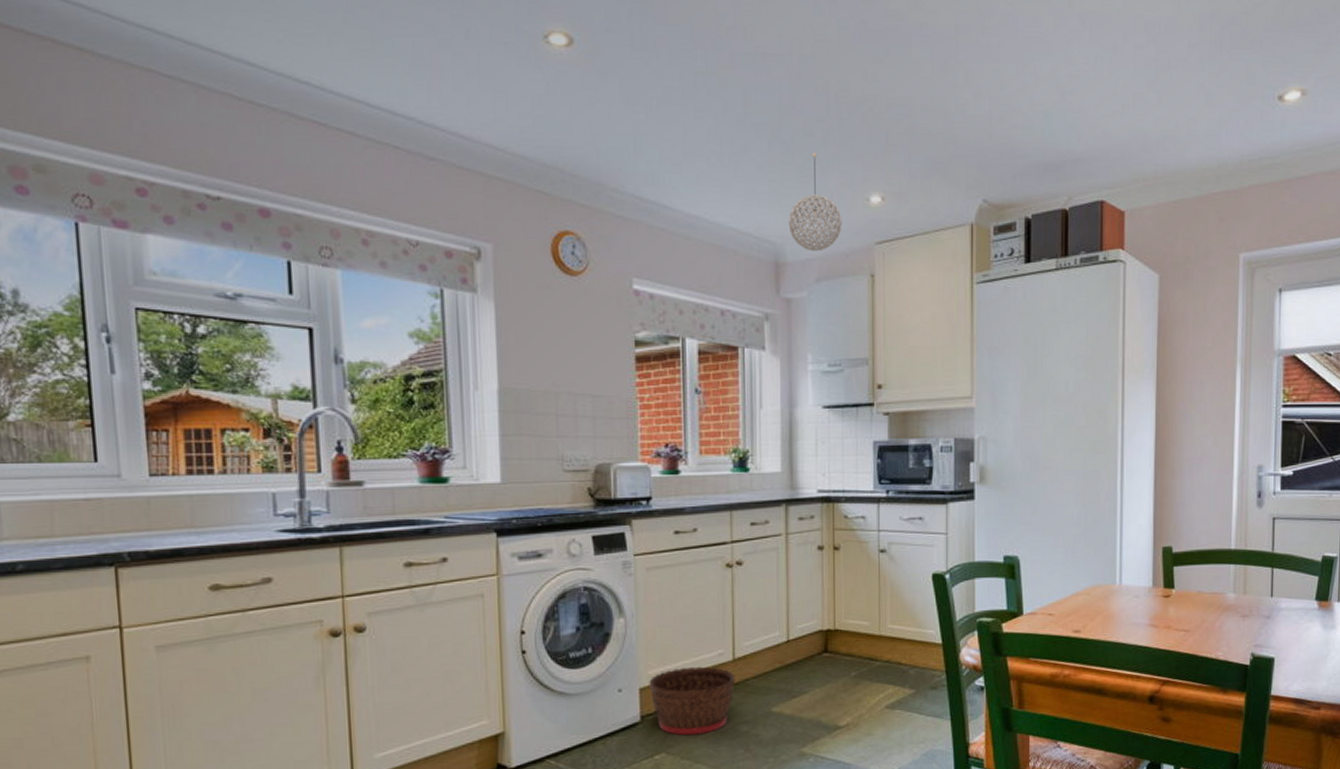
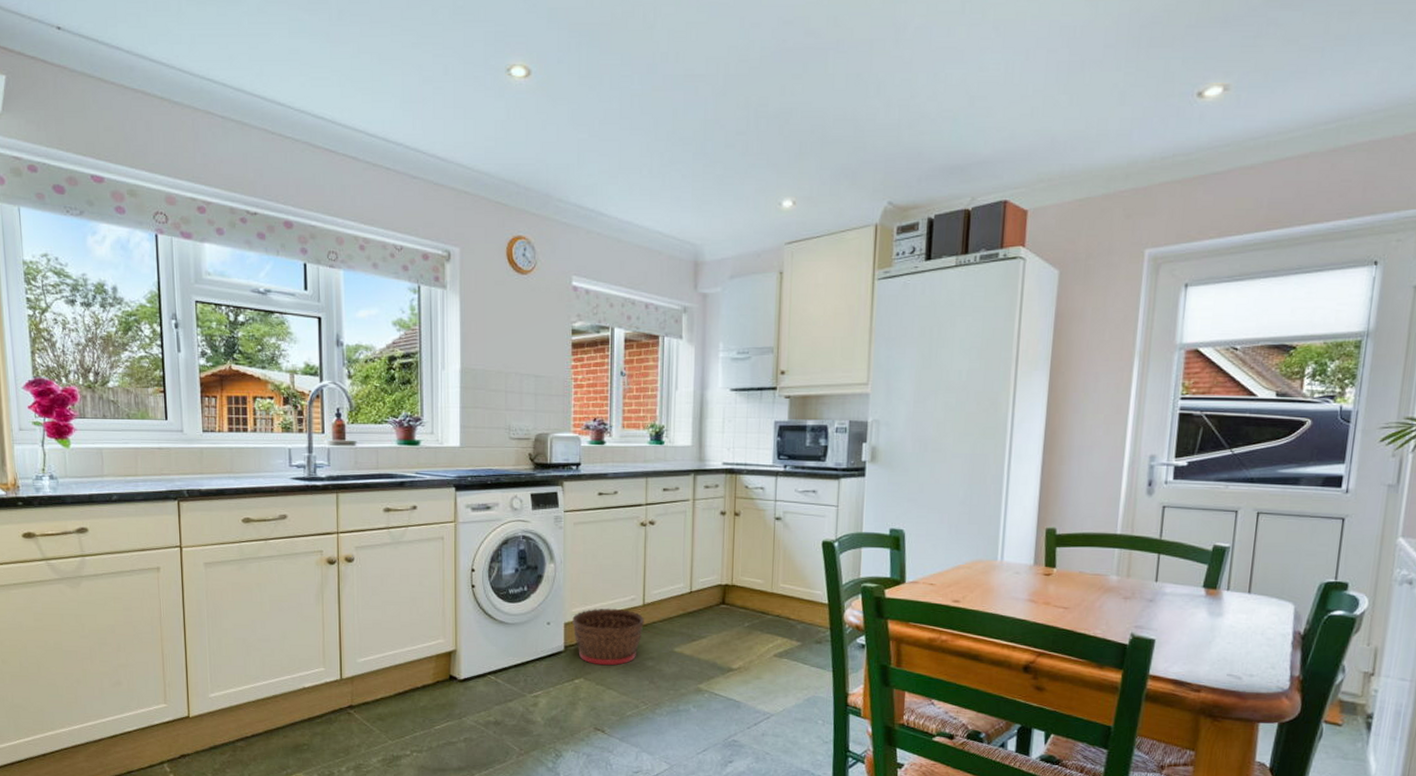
pendant light: present [788,152,843,252] -> none [707,162,756,252]

